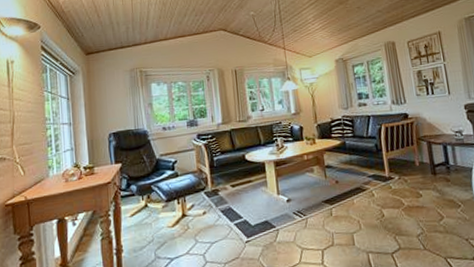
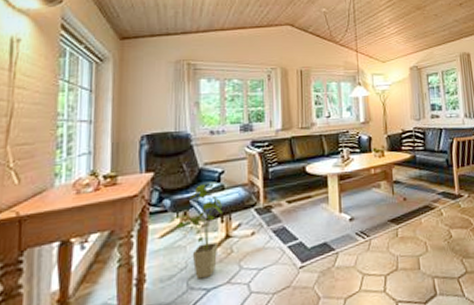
house plant: none [136,170,179,250] -> present [168,182,223,280]

